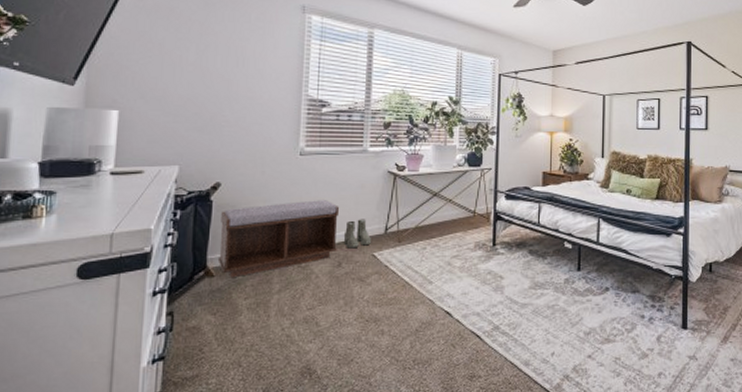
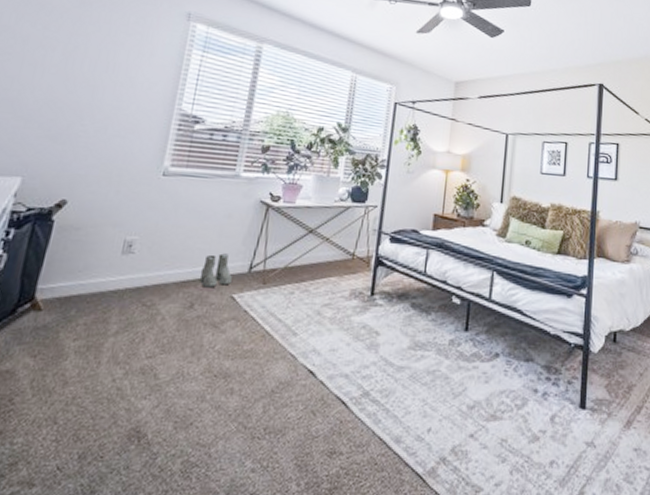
bench: present [217,200,339,278] -> none [48,227,199,314]

